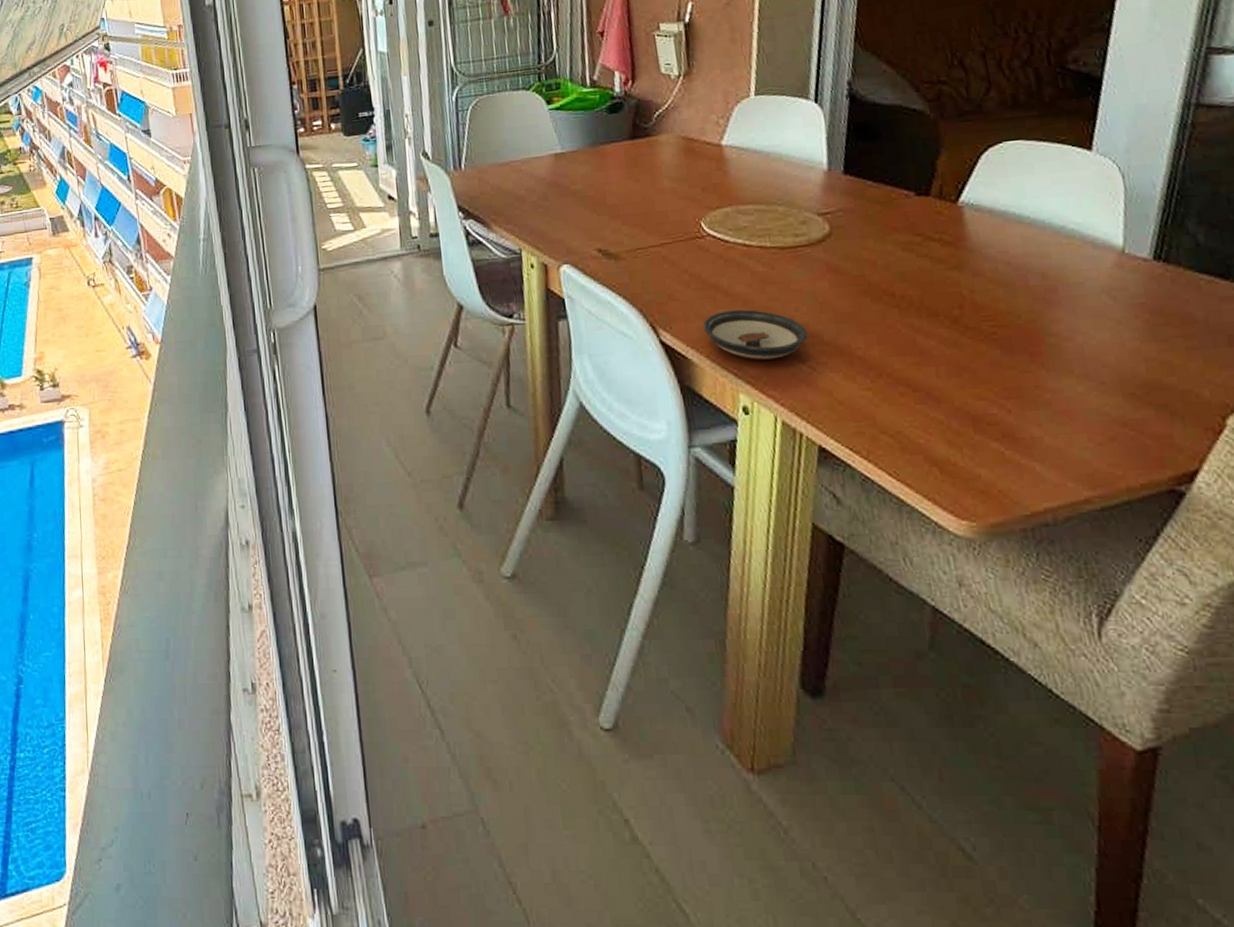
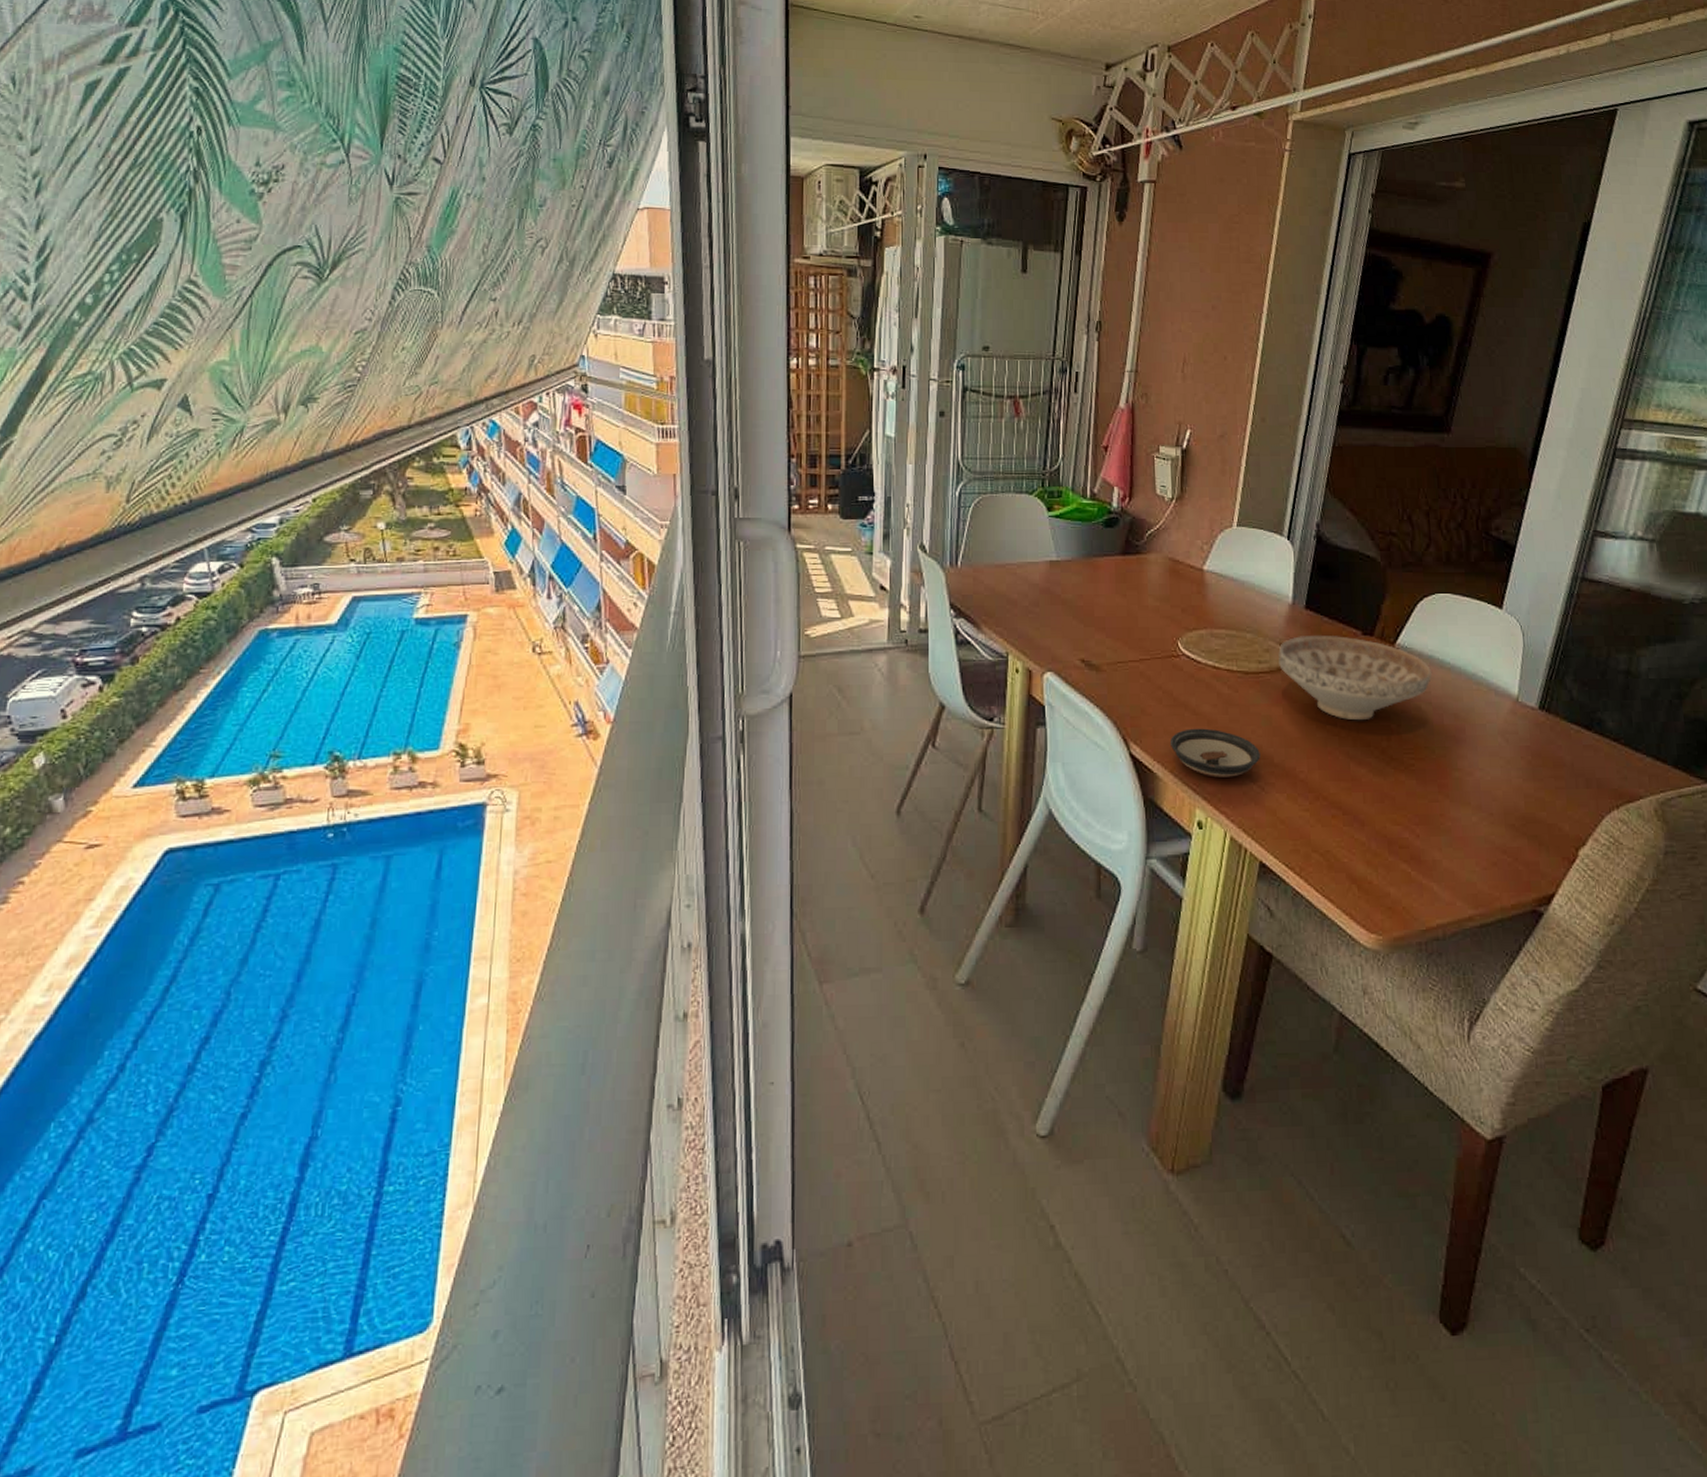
decorative bowl: none [817,199,1009,290] -> present [1278,635,1433,721]

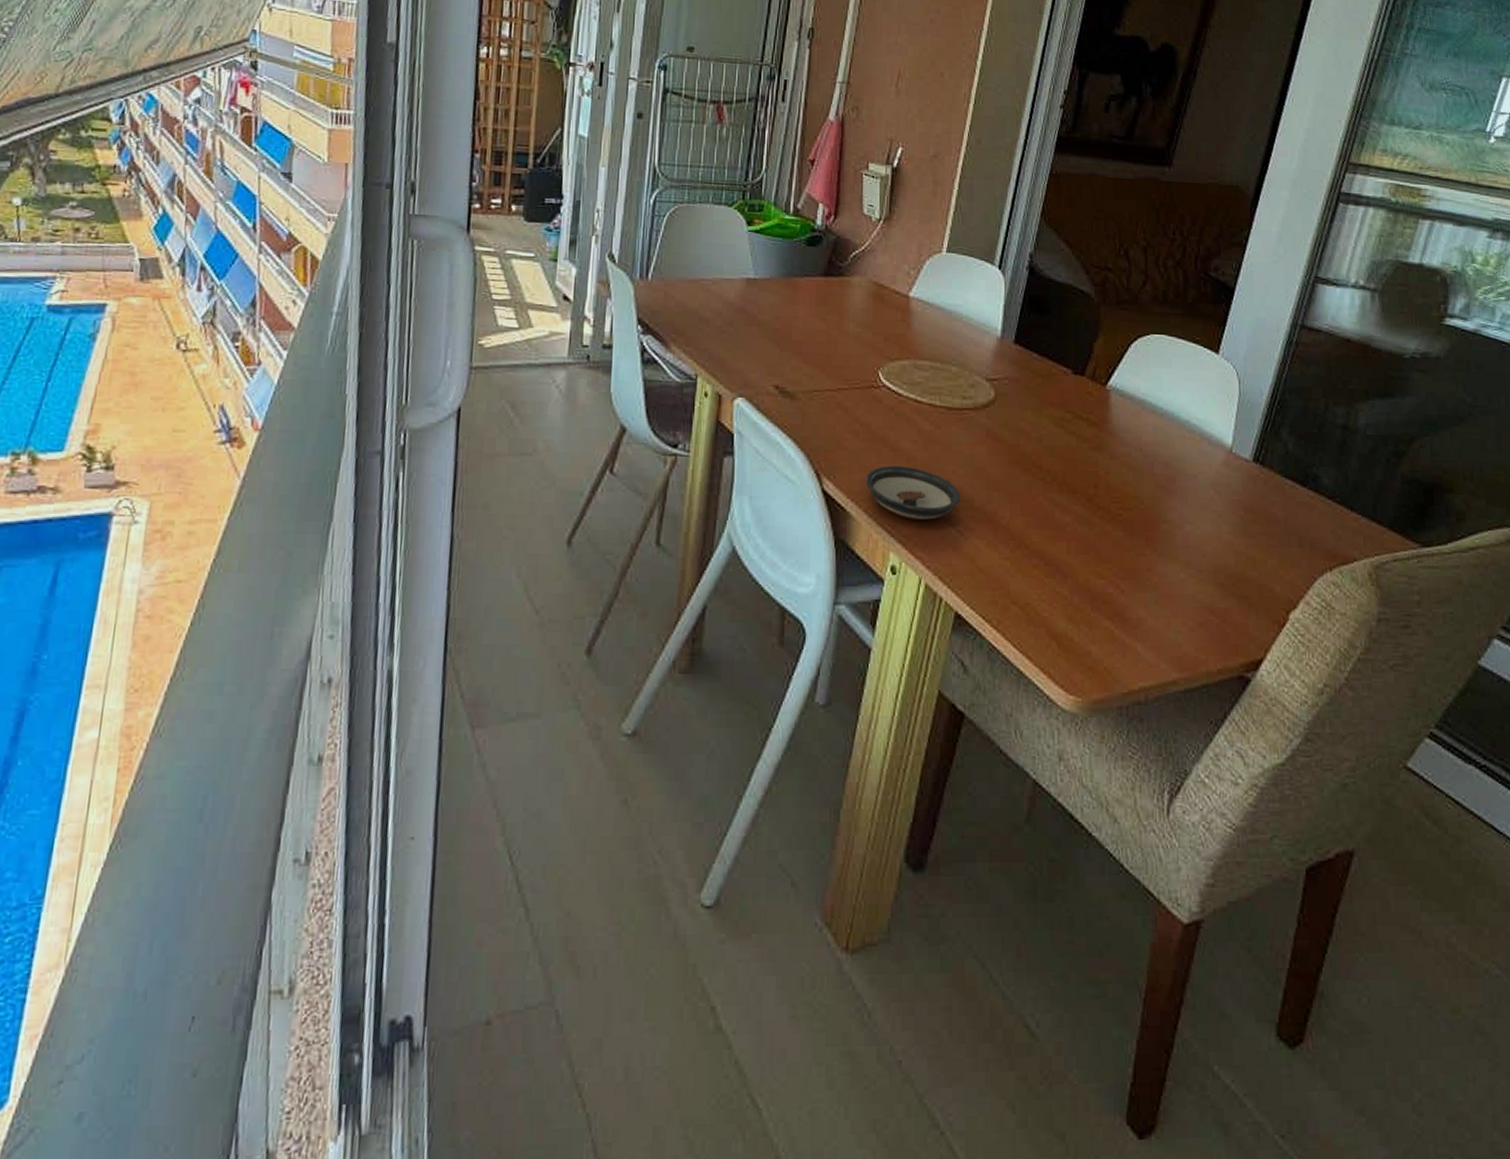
decorative bowl: present [1278,635,1433,721] -> none [984,371,1144,466]

